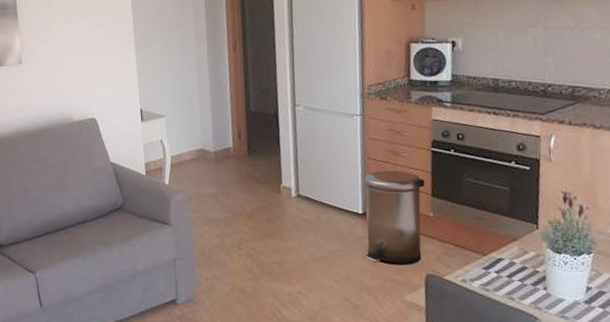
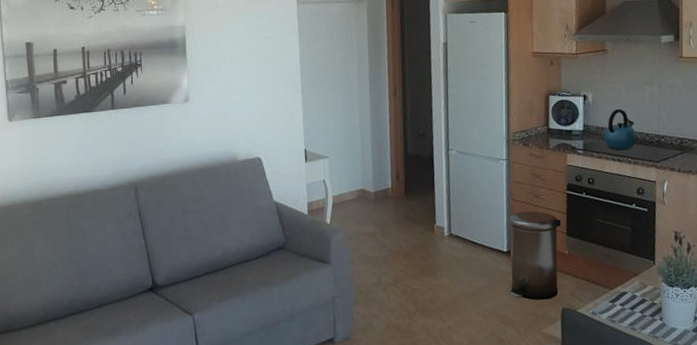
kettle: none [475,55,517,102] -> present [603,108,637,150]

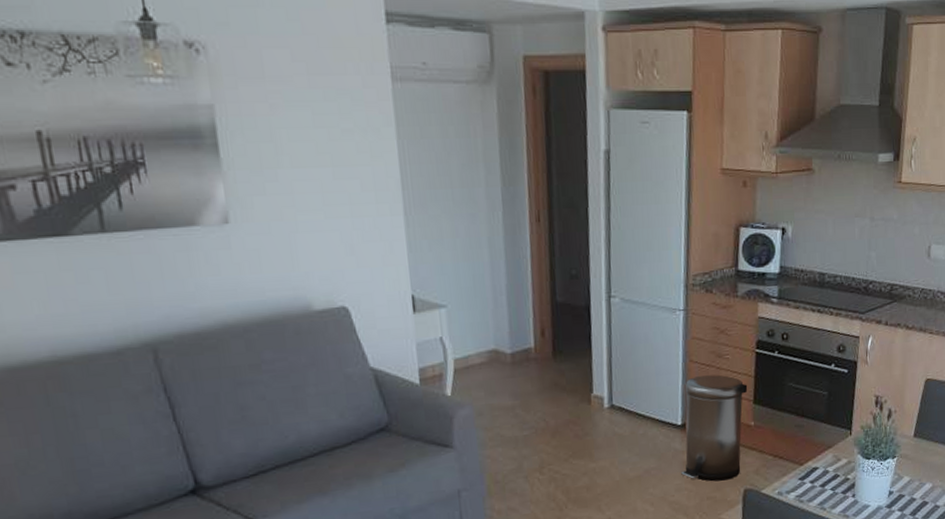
kettle: present [603,108,637,150] -> none [802,246,842,299]

